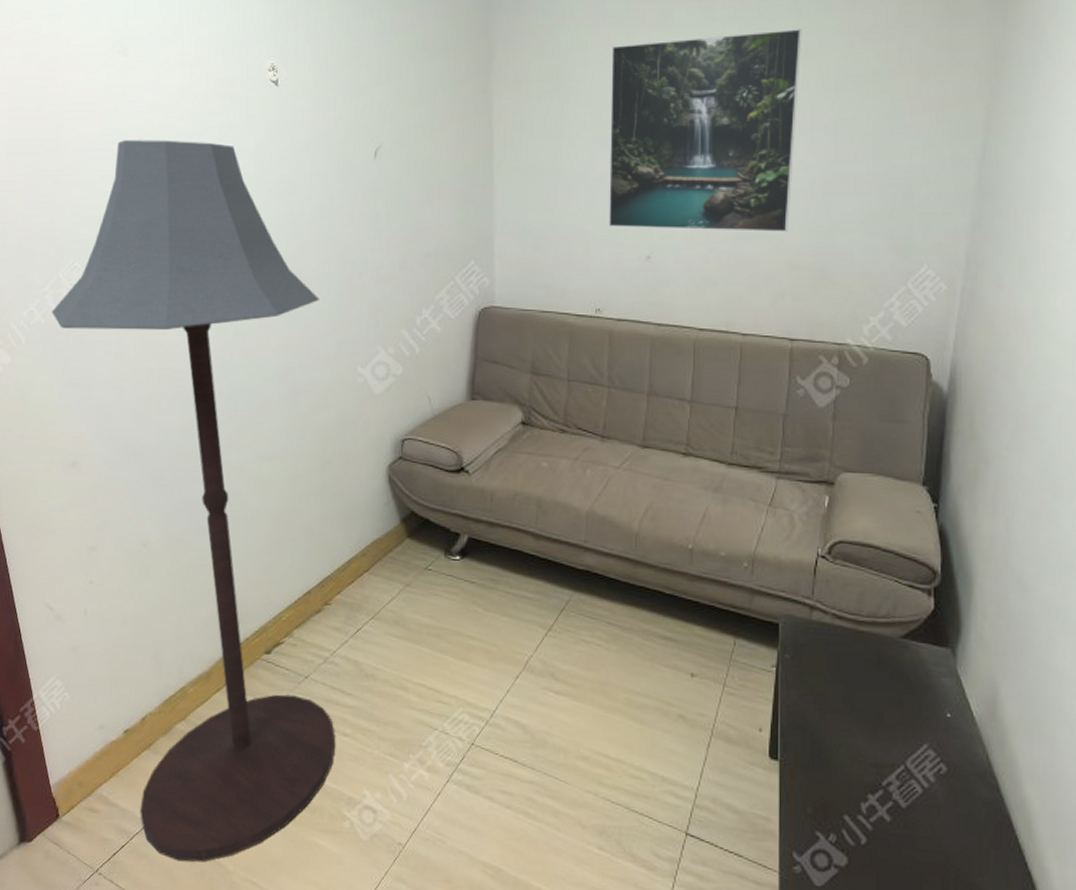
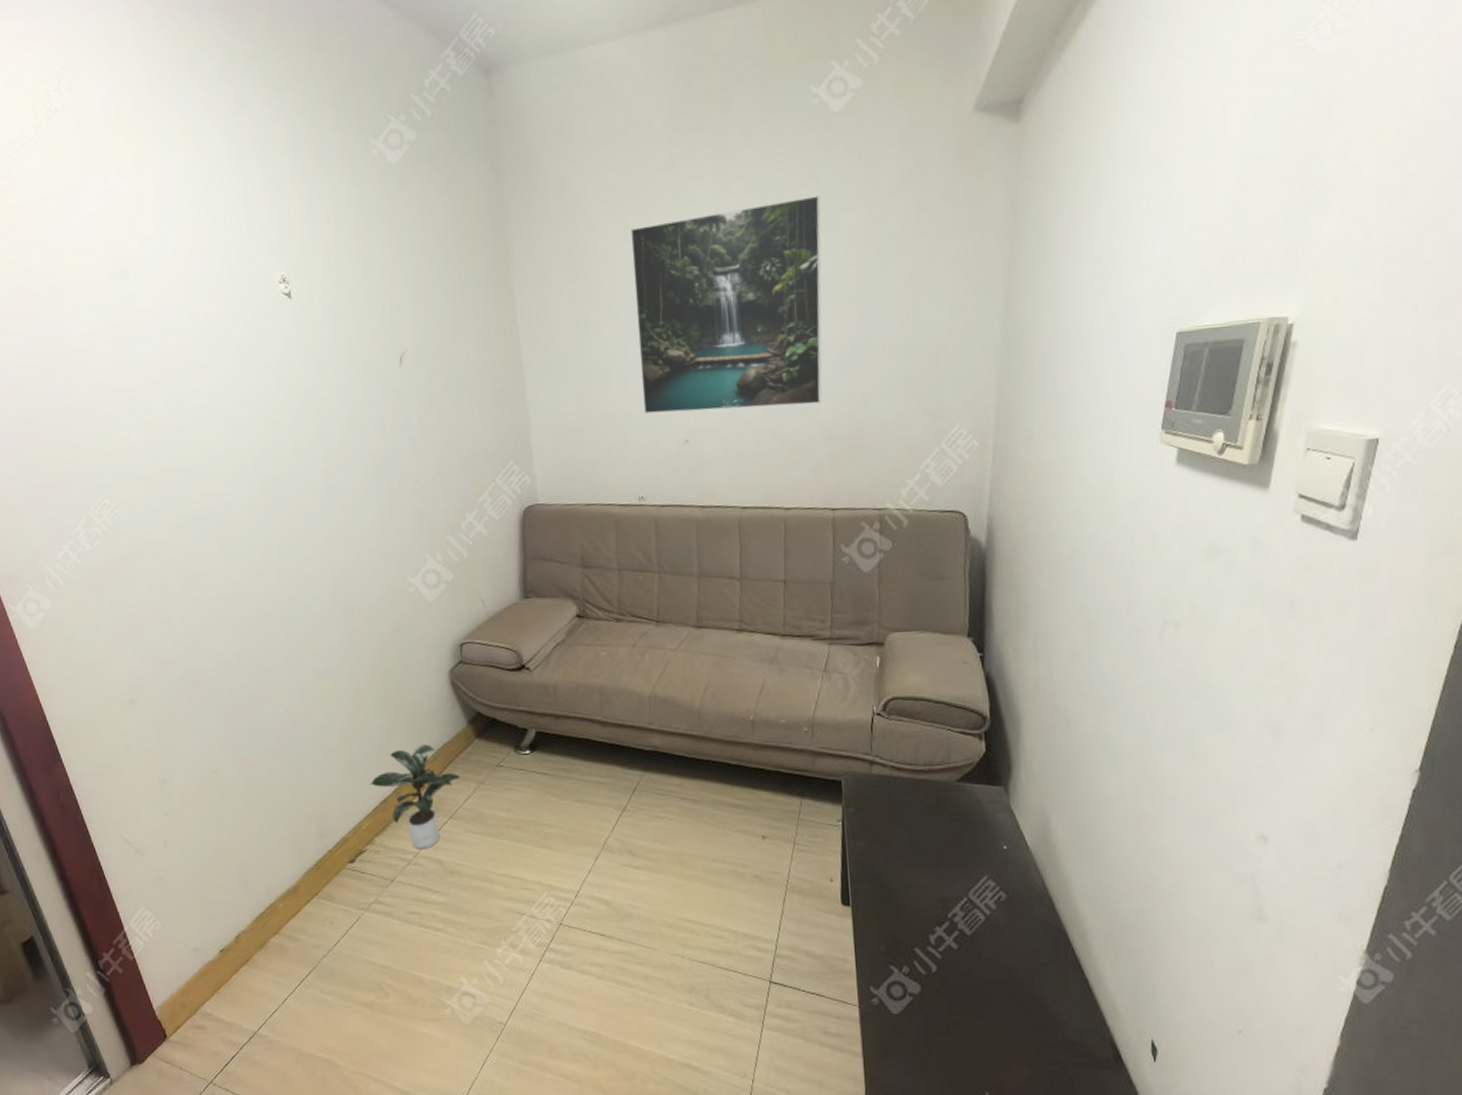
floor lamp: present [51,140,336,863] -> none [87,363,430,1064]
potted plant: none [295,539,387,648] -> present [370,745,460,850]

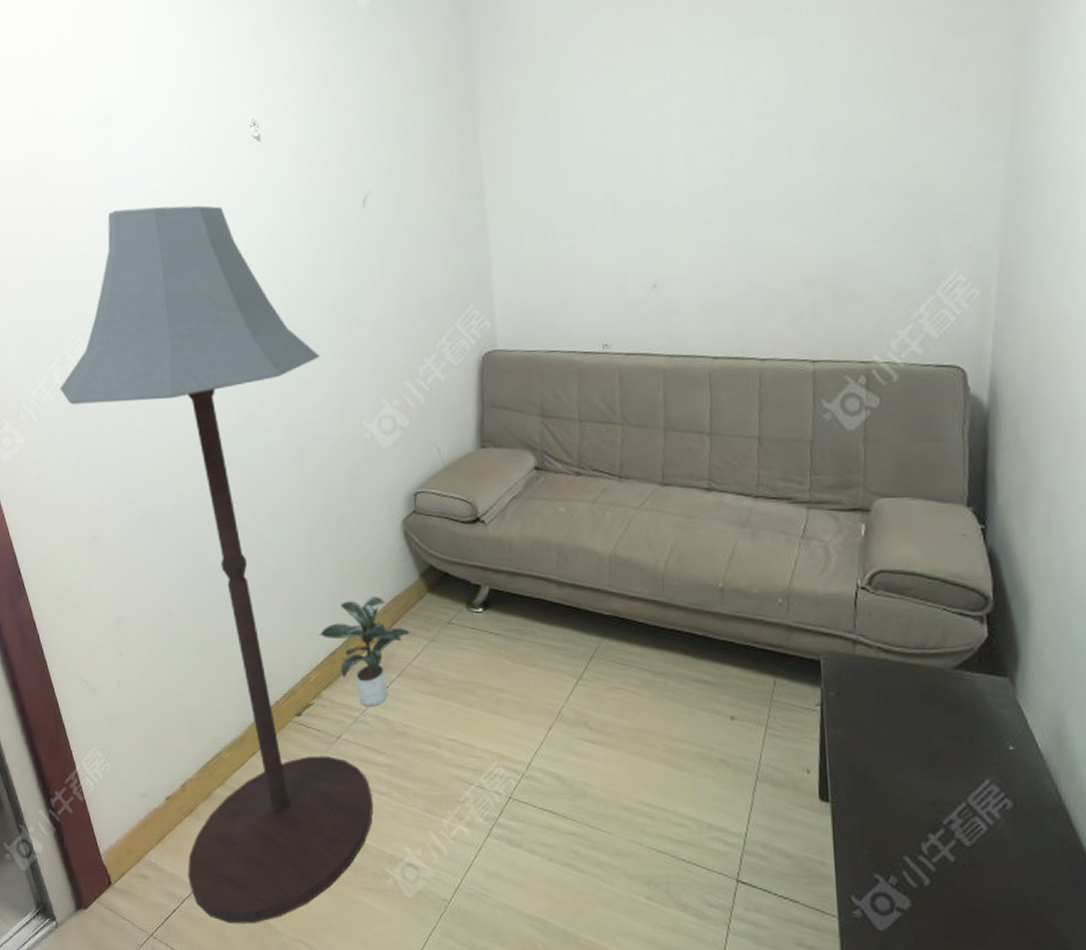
floor lamp: none [87,363,430,1064] -> present [60,205,374,924]
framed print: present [630,194,822,414] -> none [599,27,803,258]

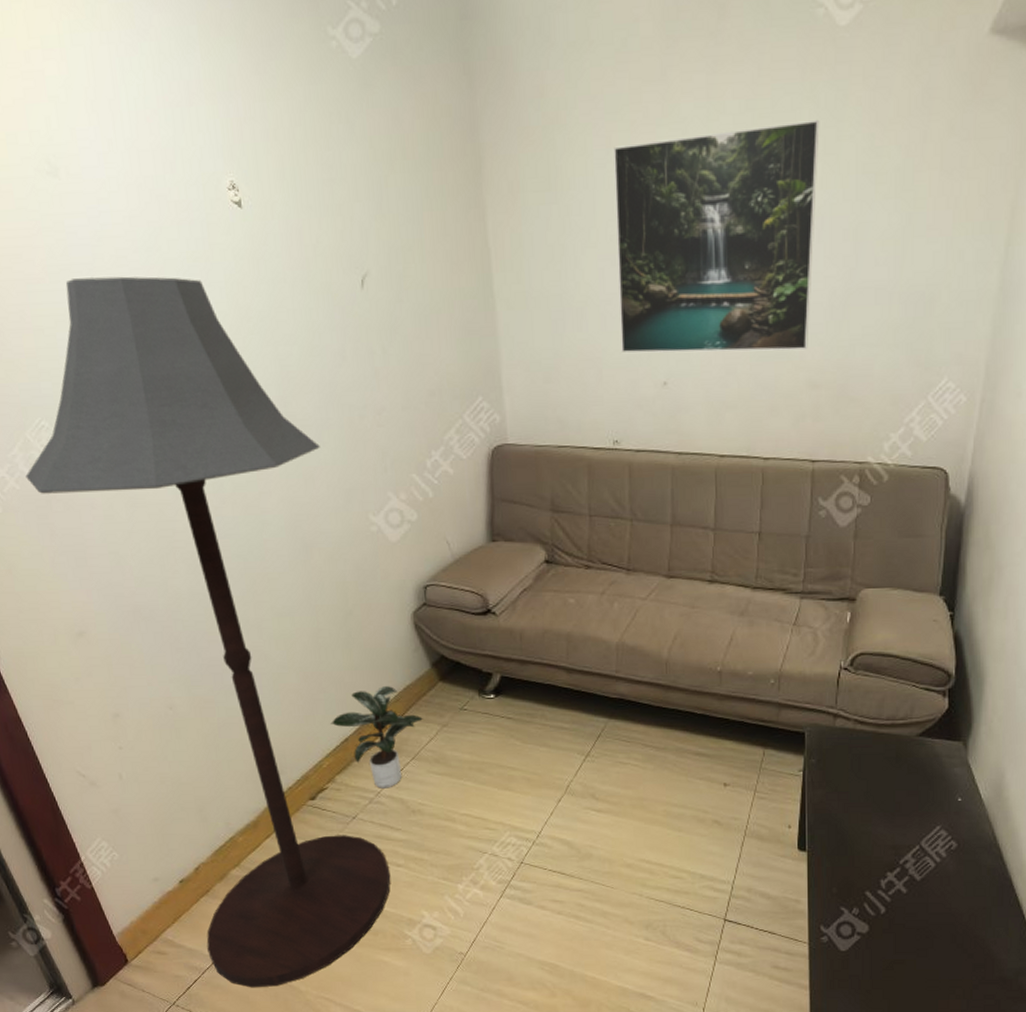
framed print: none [599,27,803,258] -> present [614,119,820,353]

